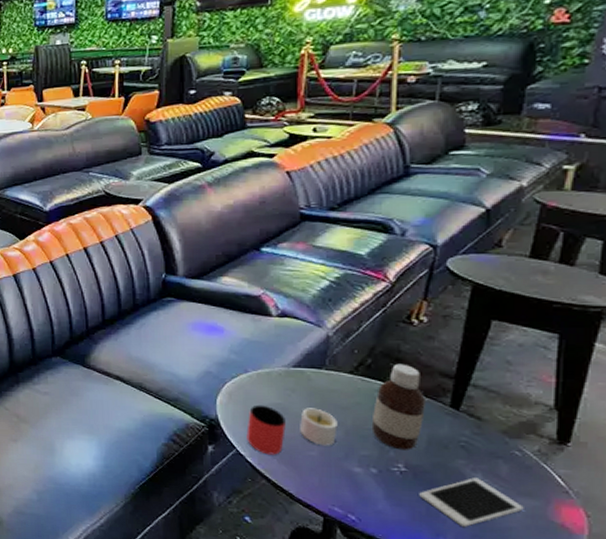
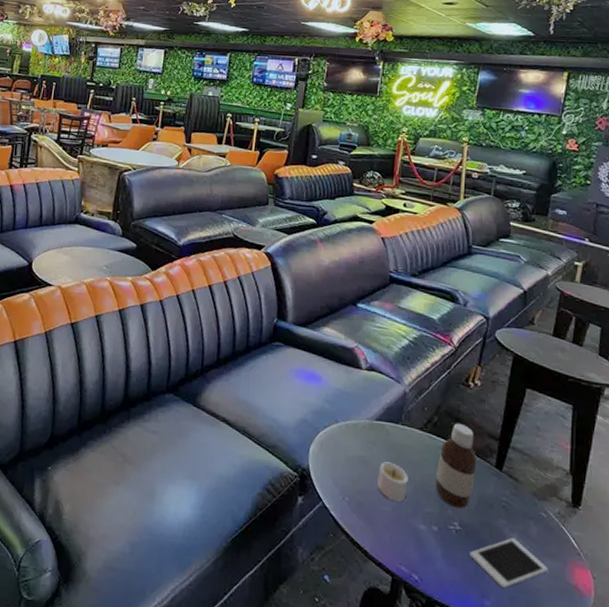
cup: present [246,404,286,455] -> none [332,456,366,509]

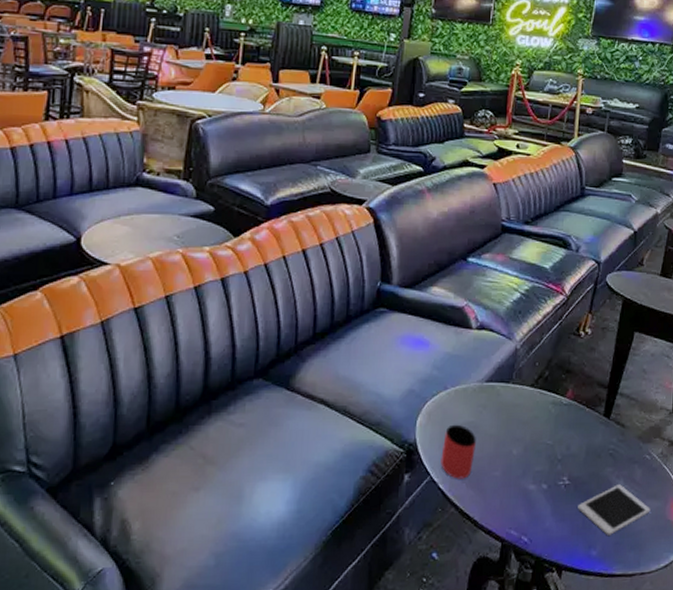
cup: none [332,456,366,509] -> present [440,424,476,479]
candle: present [377,461,408,502] -> none [487,424,519,465]
bottle: present [435,423,477,509] -> none [545,375,586,462]

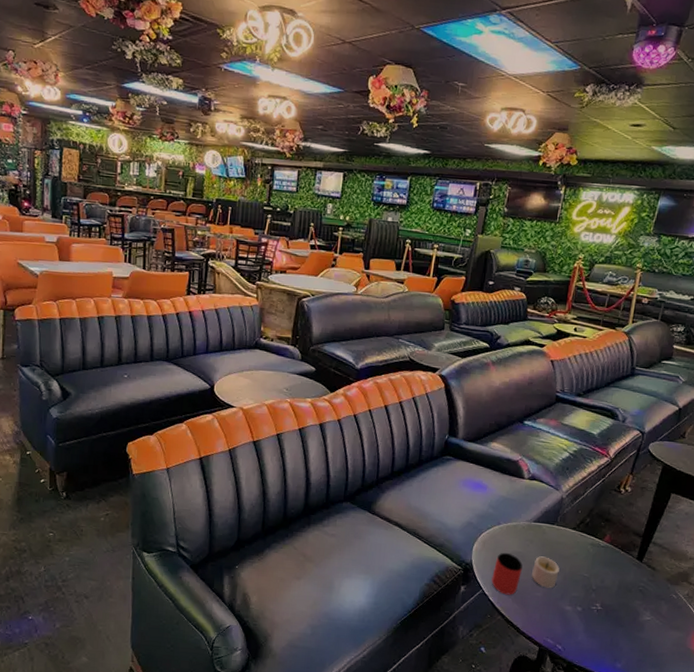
candle: none [487,424,519,465] -> present [532,556,560,588]
cell phone: present [578,484,651,537] -> none [607,615,673,655]

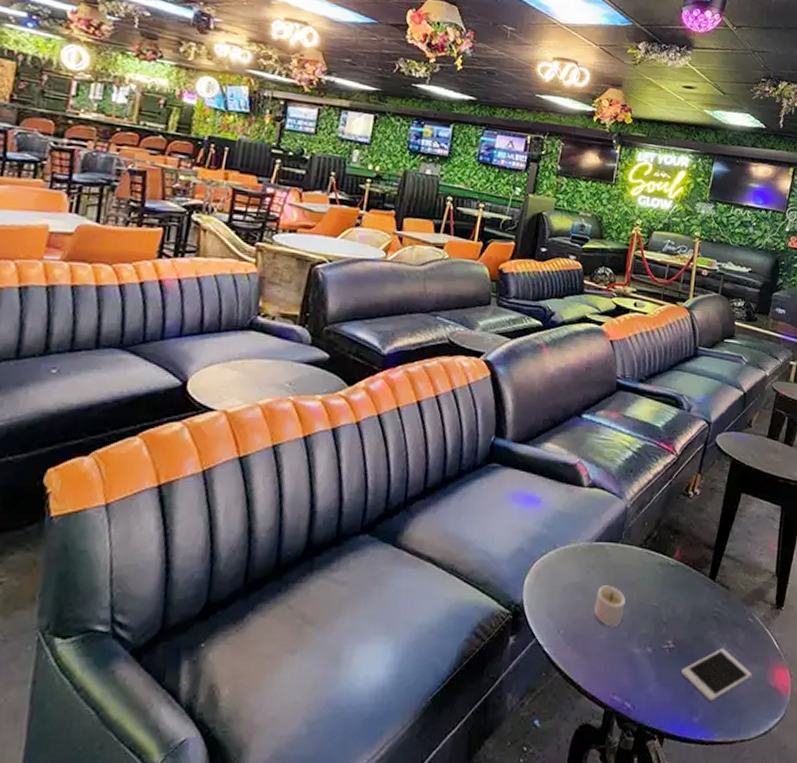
cup: present [491,552,523,595] -> none [546,584,583,642]
cell phone: none [607,615,673,655] -> present [681,648,752,702]

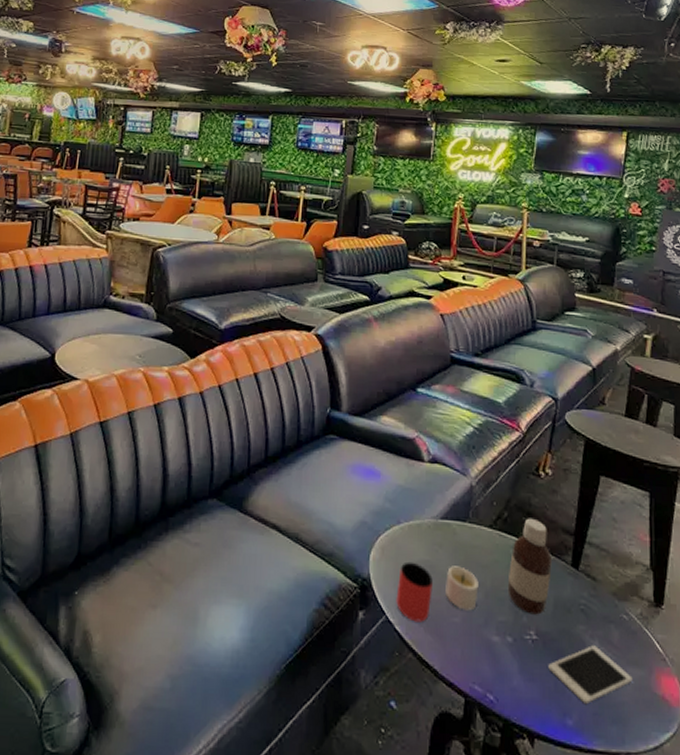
cup: none [546,584,583,642] -> present [396,561,433,622]
bottle: none [651,535,693,625] -> present [507,518,552,615]

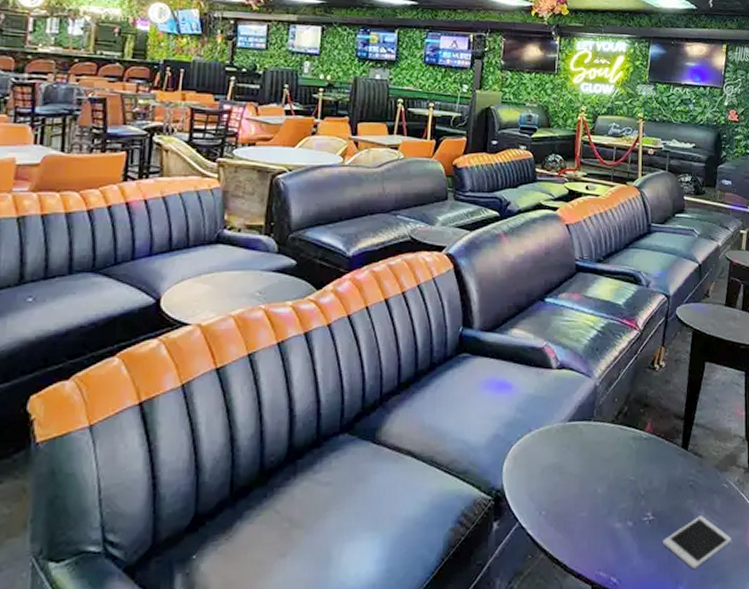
cup: present [396,561,433,622] -> none [528,466,562,523]
candle: present [445,566,479,611] -> none [573,463,603,504]
bottle: present [507,518,552,615] -> none [628,409,665,498]

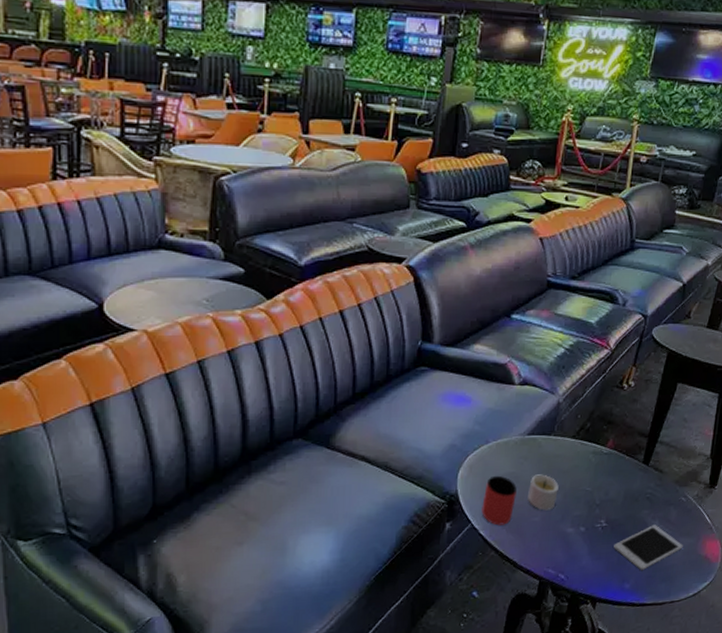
cup: none [528,466,562,523] -> present [481,475,517,526]
candle: none [573,463,603,504] -> present [528,474,559,511]

